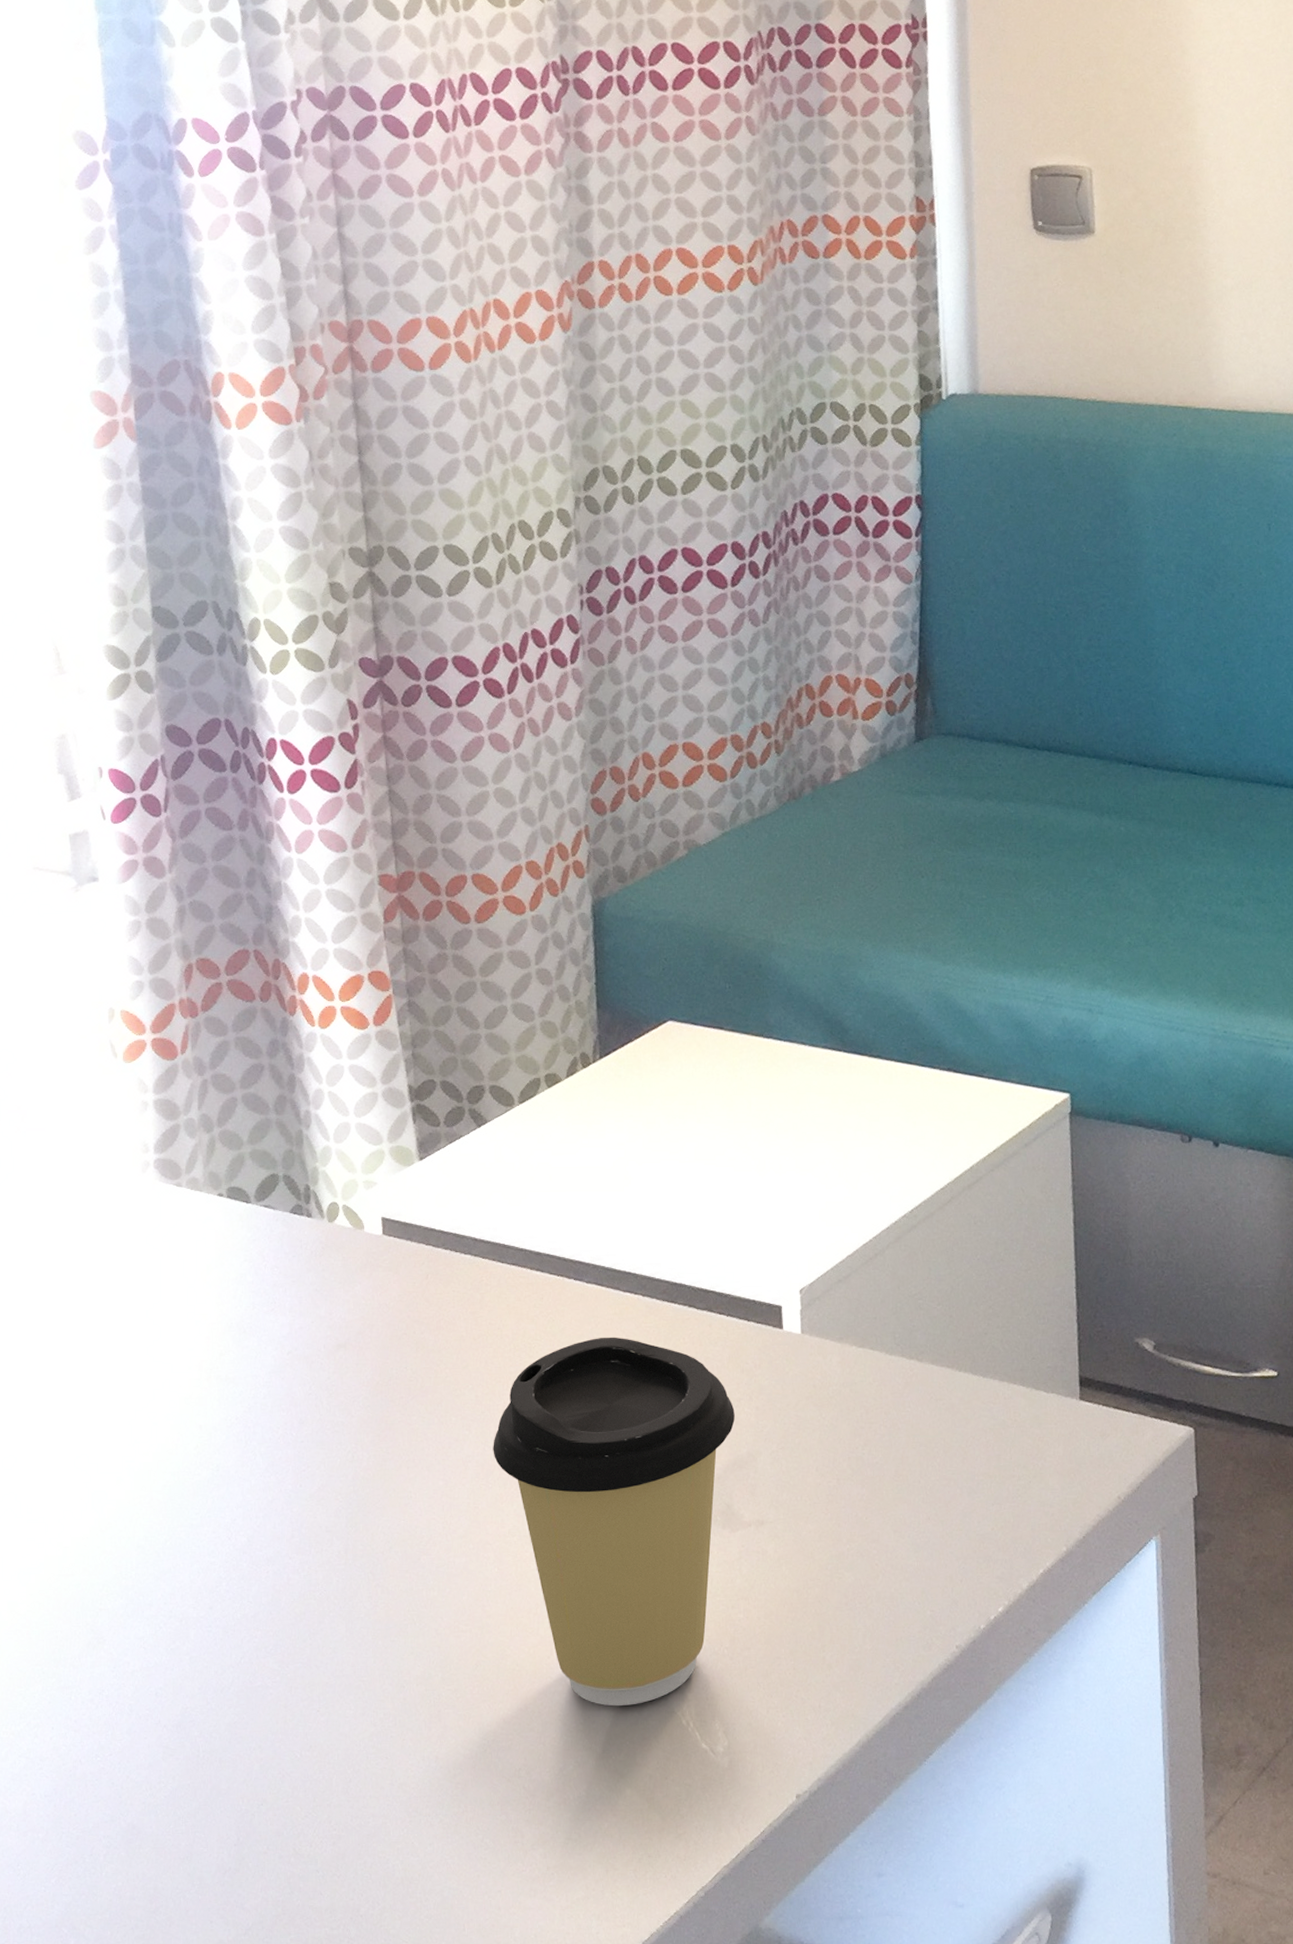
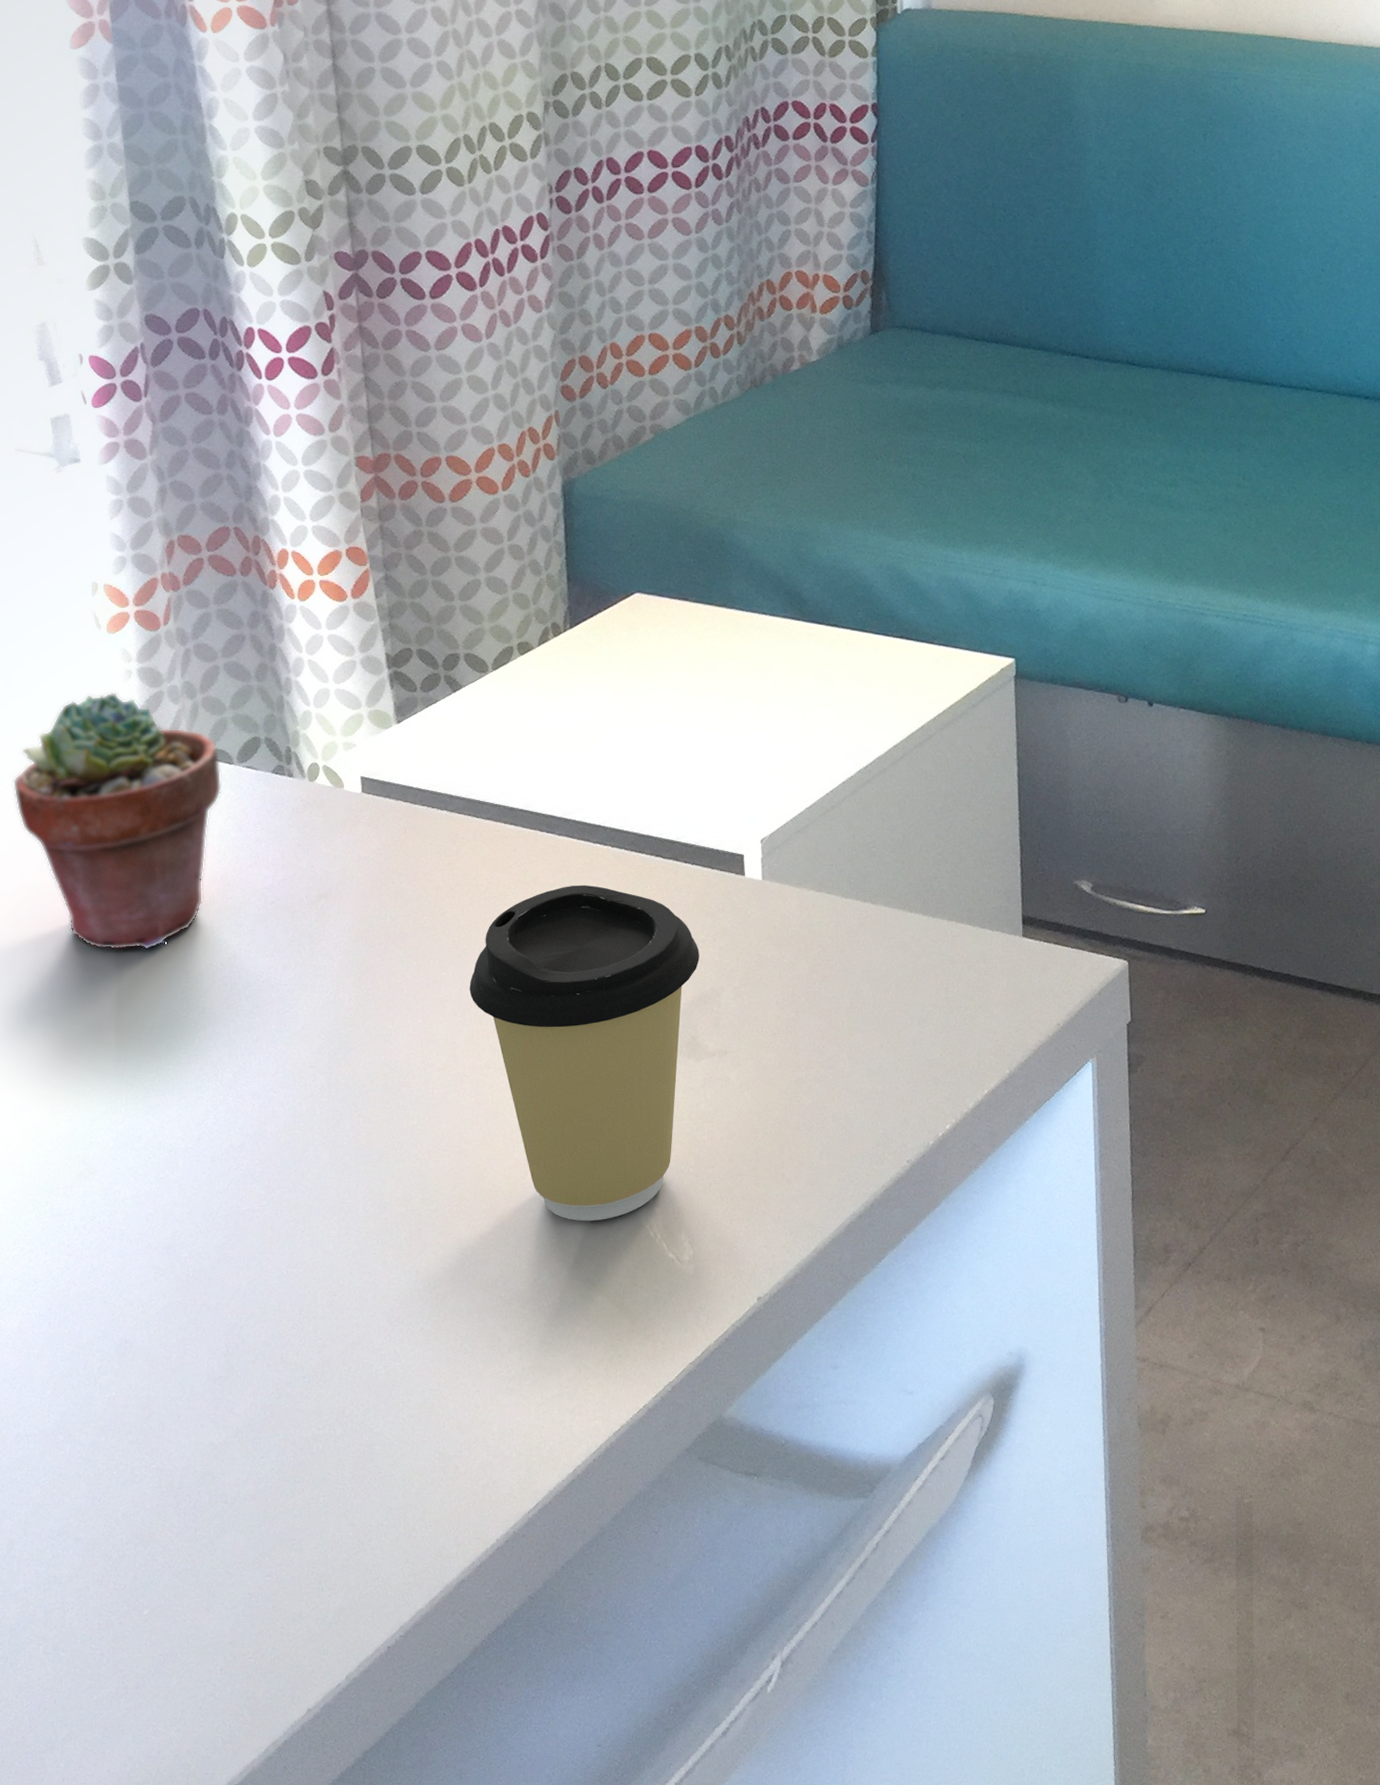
potted succulent: none [25,1125,238,1402] -> present [12,692,222,950]

